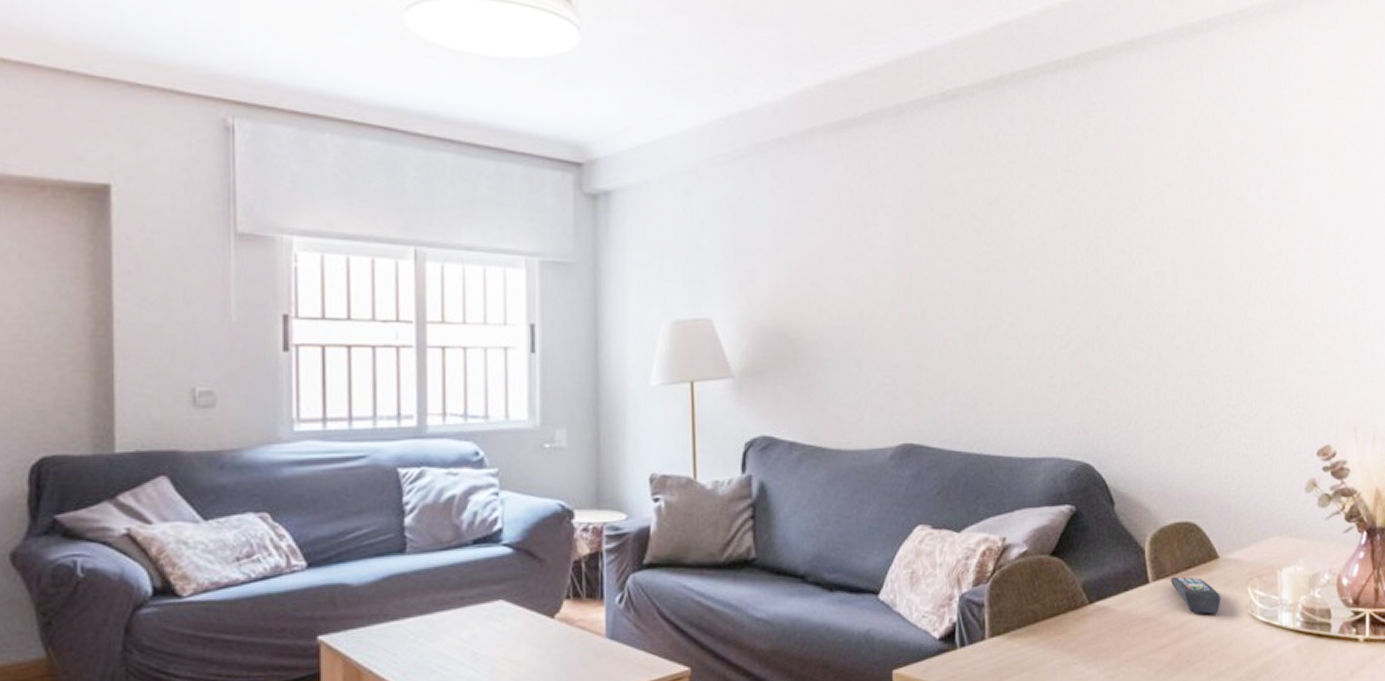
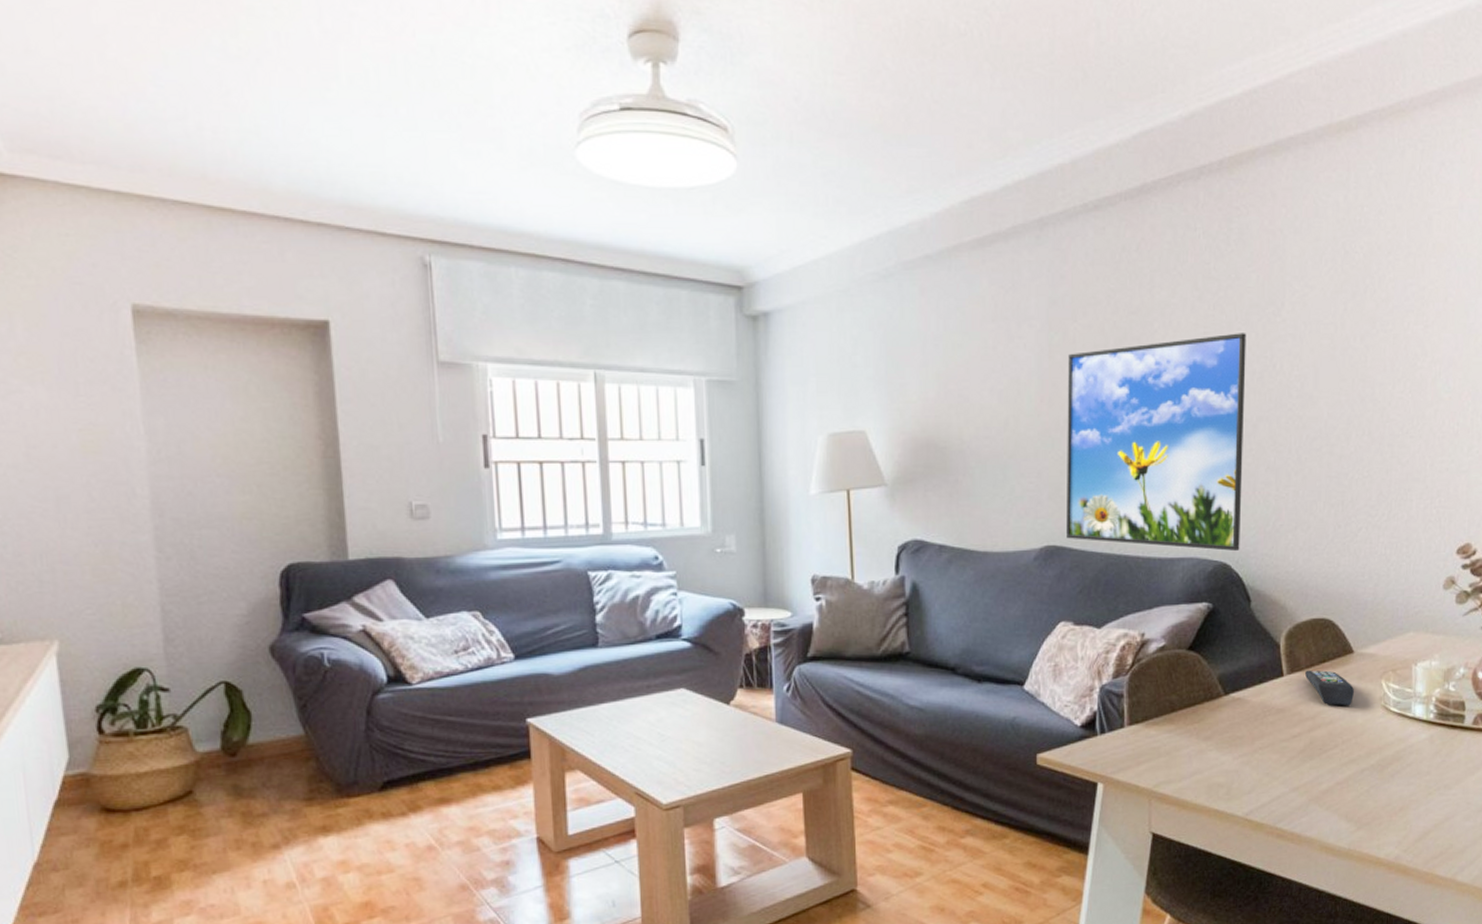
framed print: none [924,227,1105,452] -> present [1067,333,1247,552]

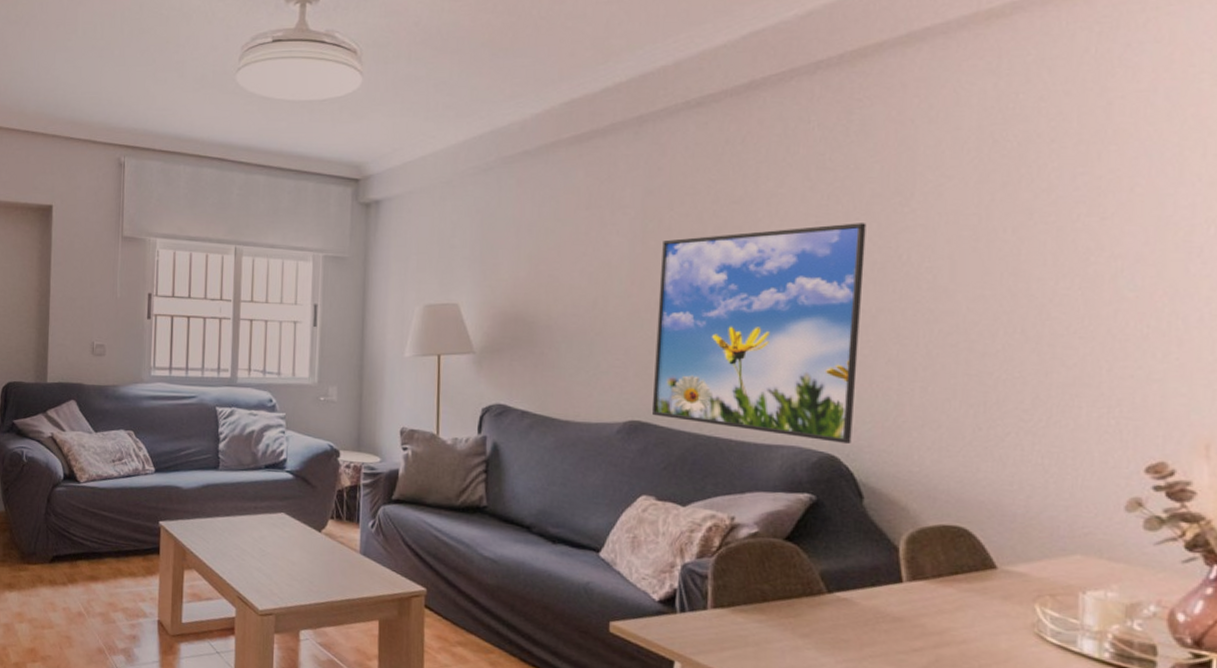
remote control: present [1305,669,1354,706] -> none [931,580,996,627]

